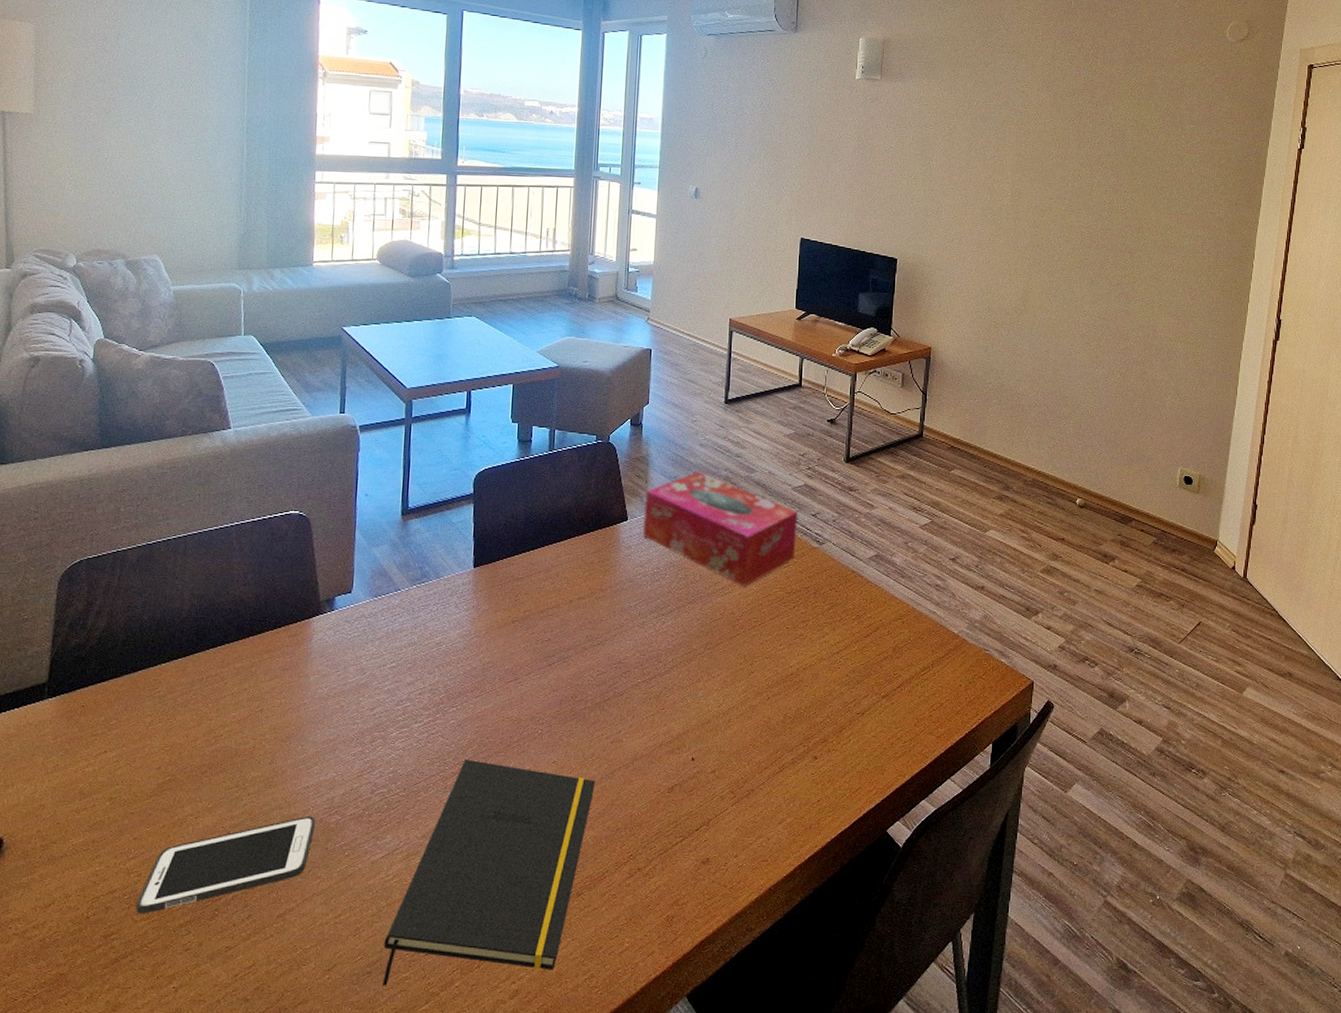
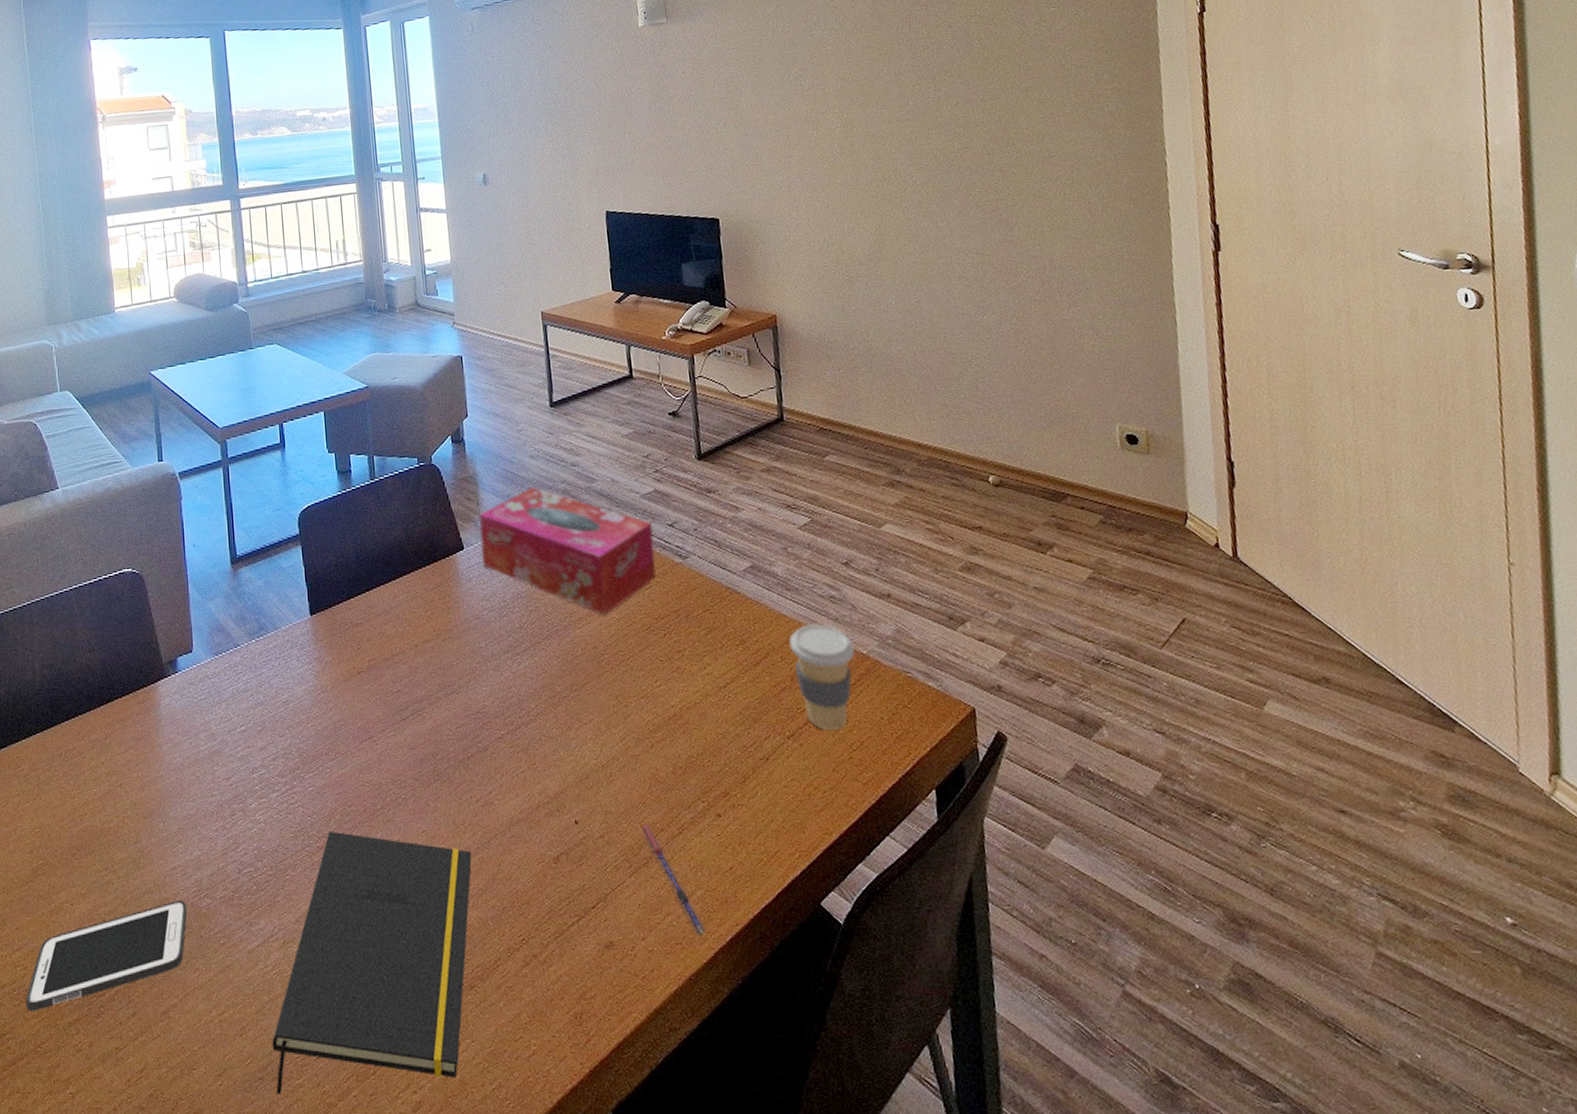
pen: none [748,762,790,854] -> present [641,824,707,935]
coffee cup: none [897,606,949,694] -> present [789,624,856,732]

